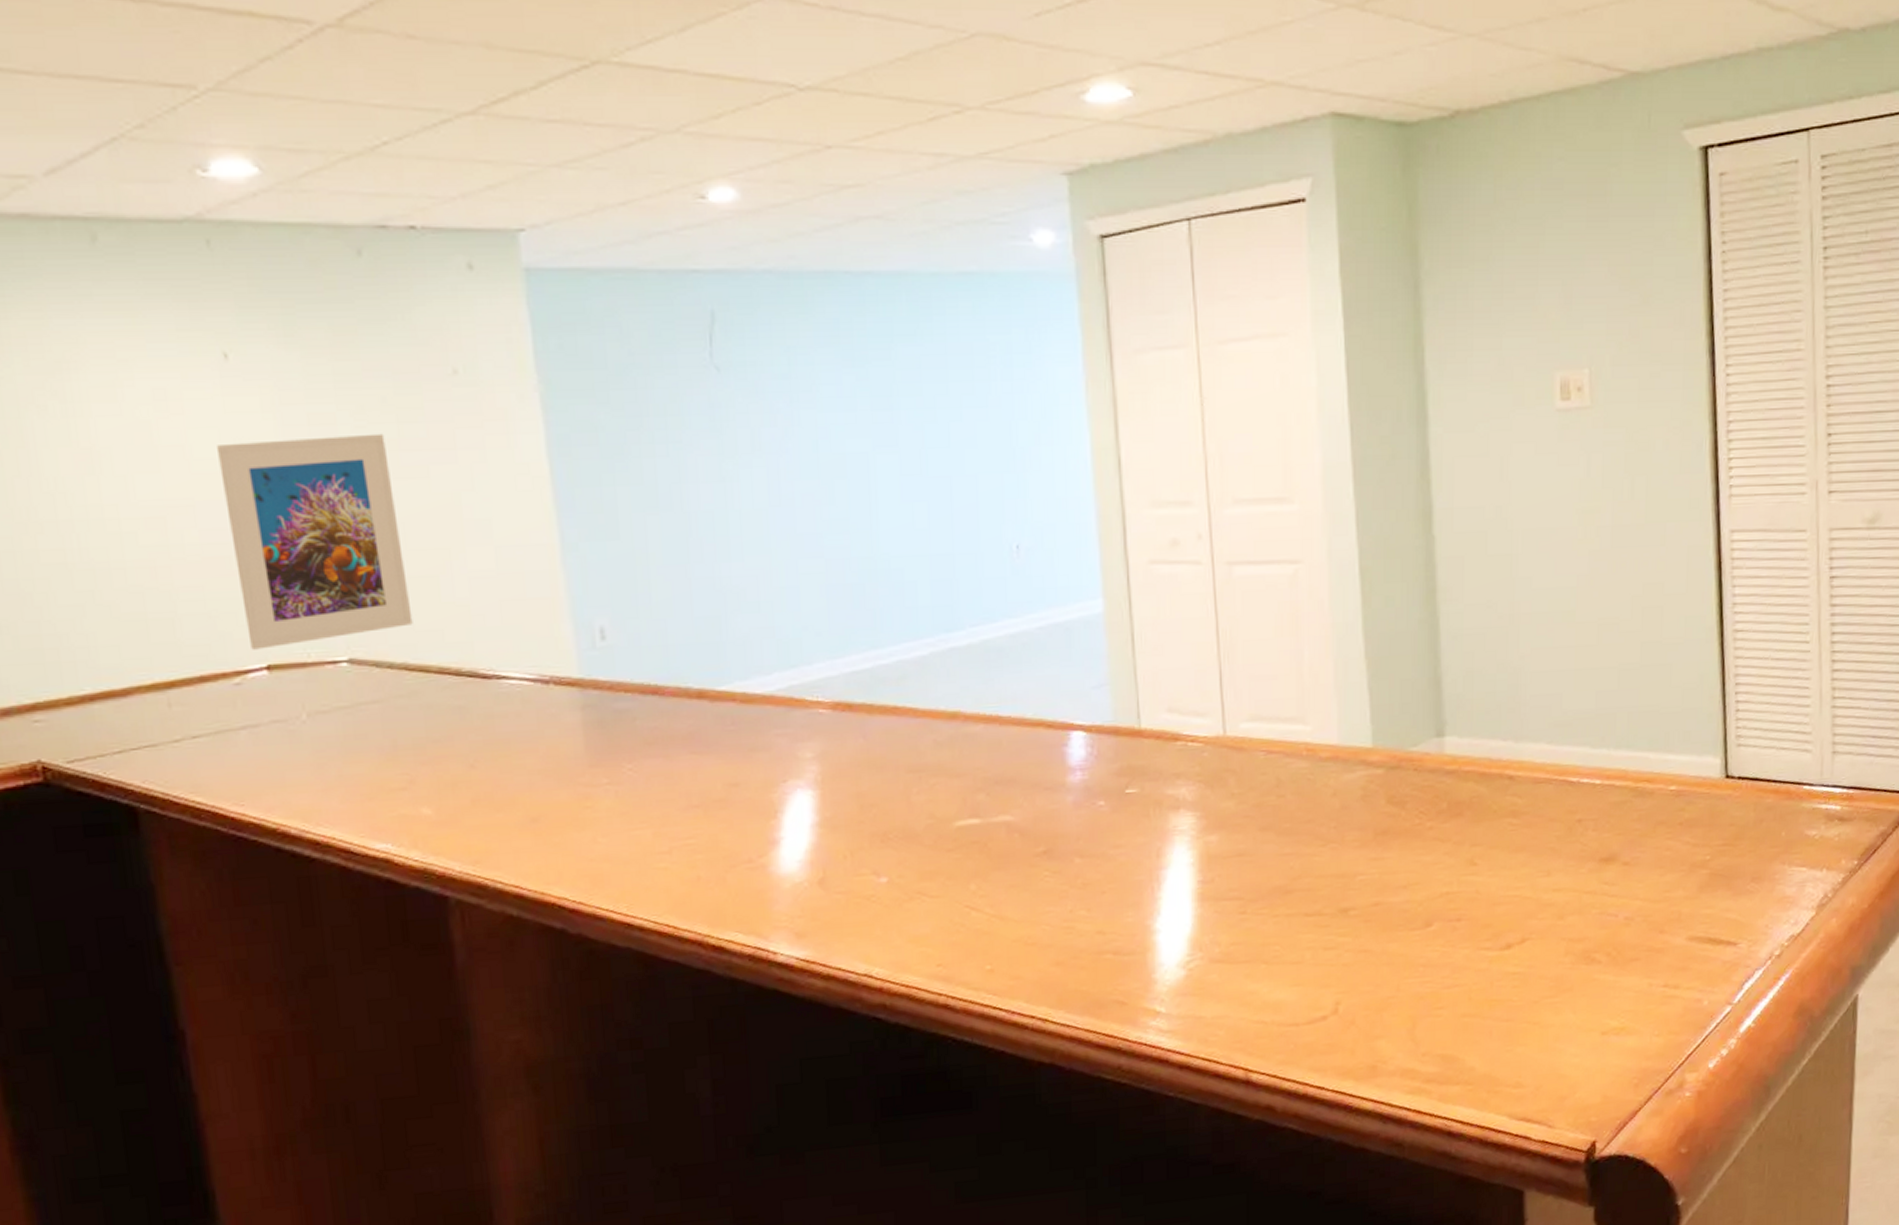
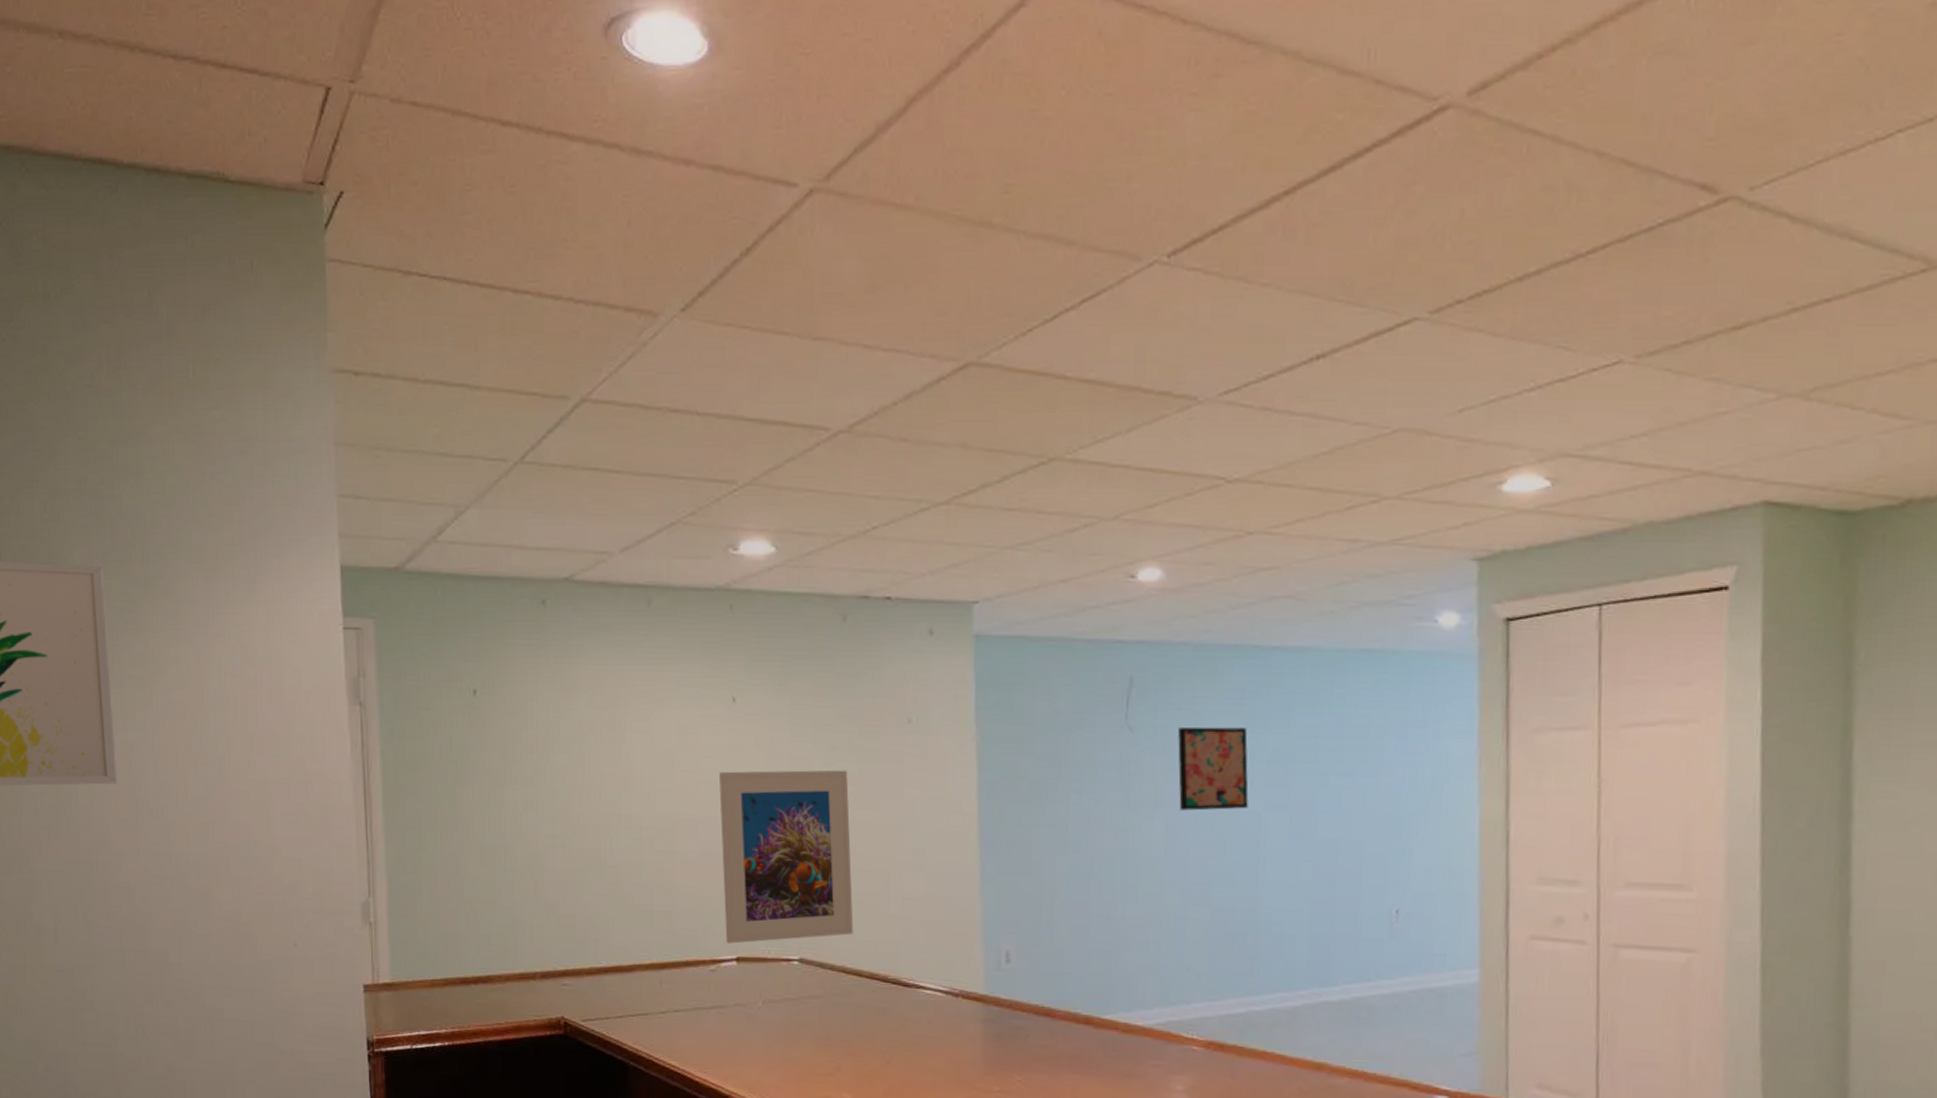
wall art: none [771,361,854,456] -> present [1178,726,1249,811]

